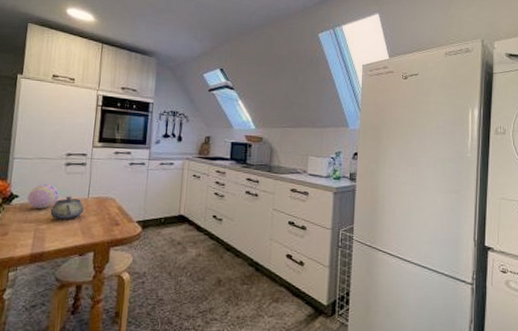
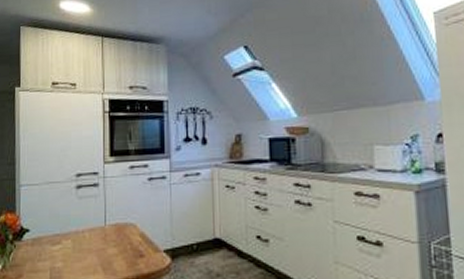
decorative egg: present [27,184,59,209] -> none [39,213,72,243]
teapot: present [50,196,84,220] -> none [65,225,102,255]

